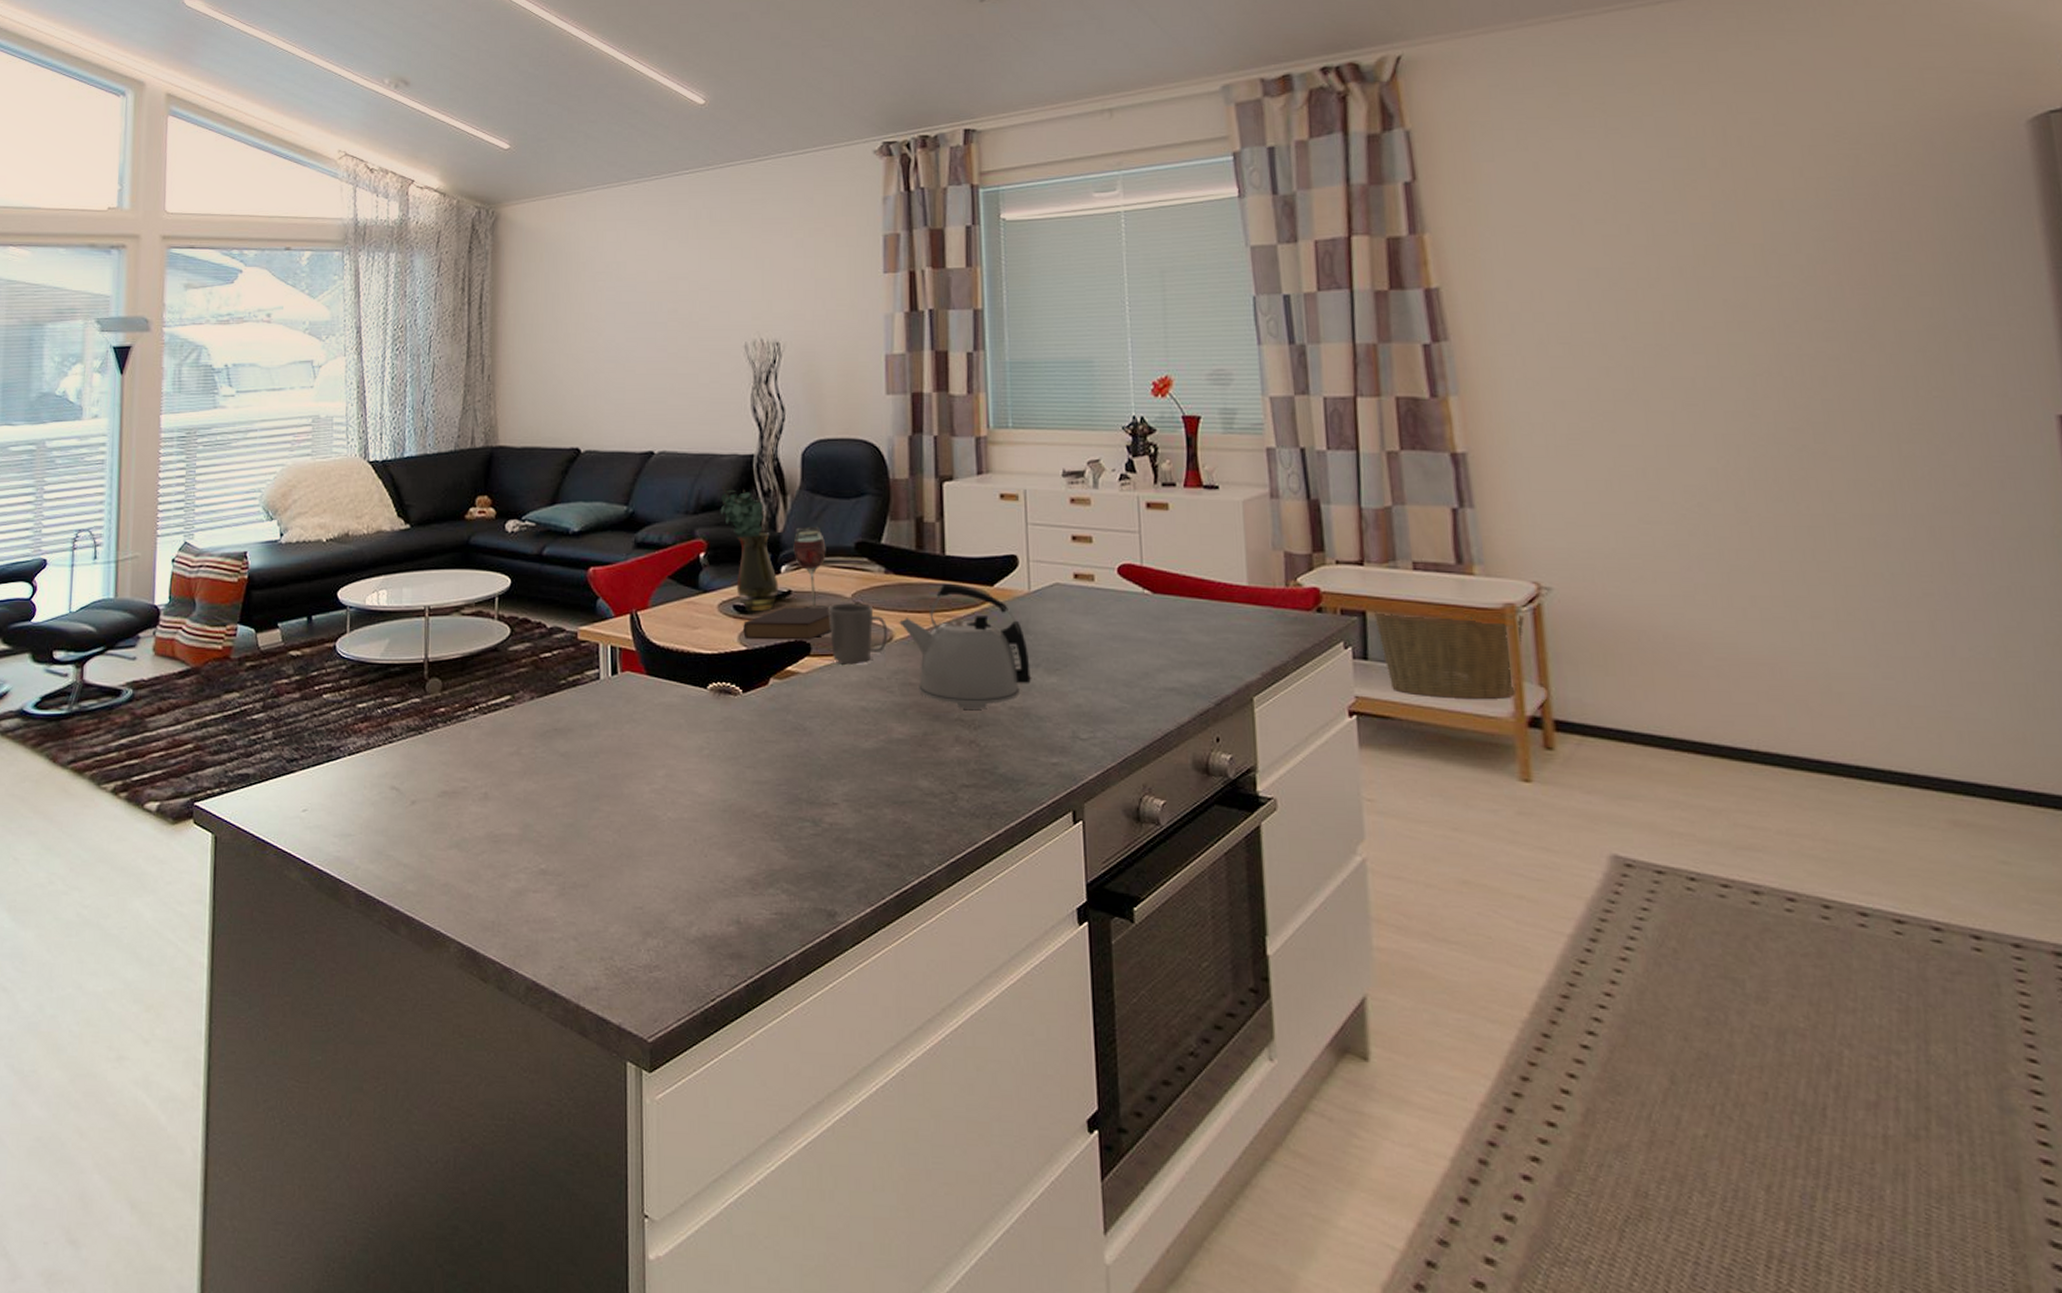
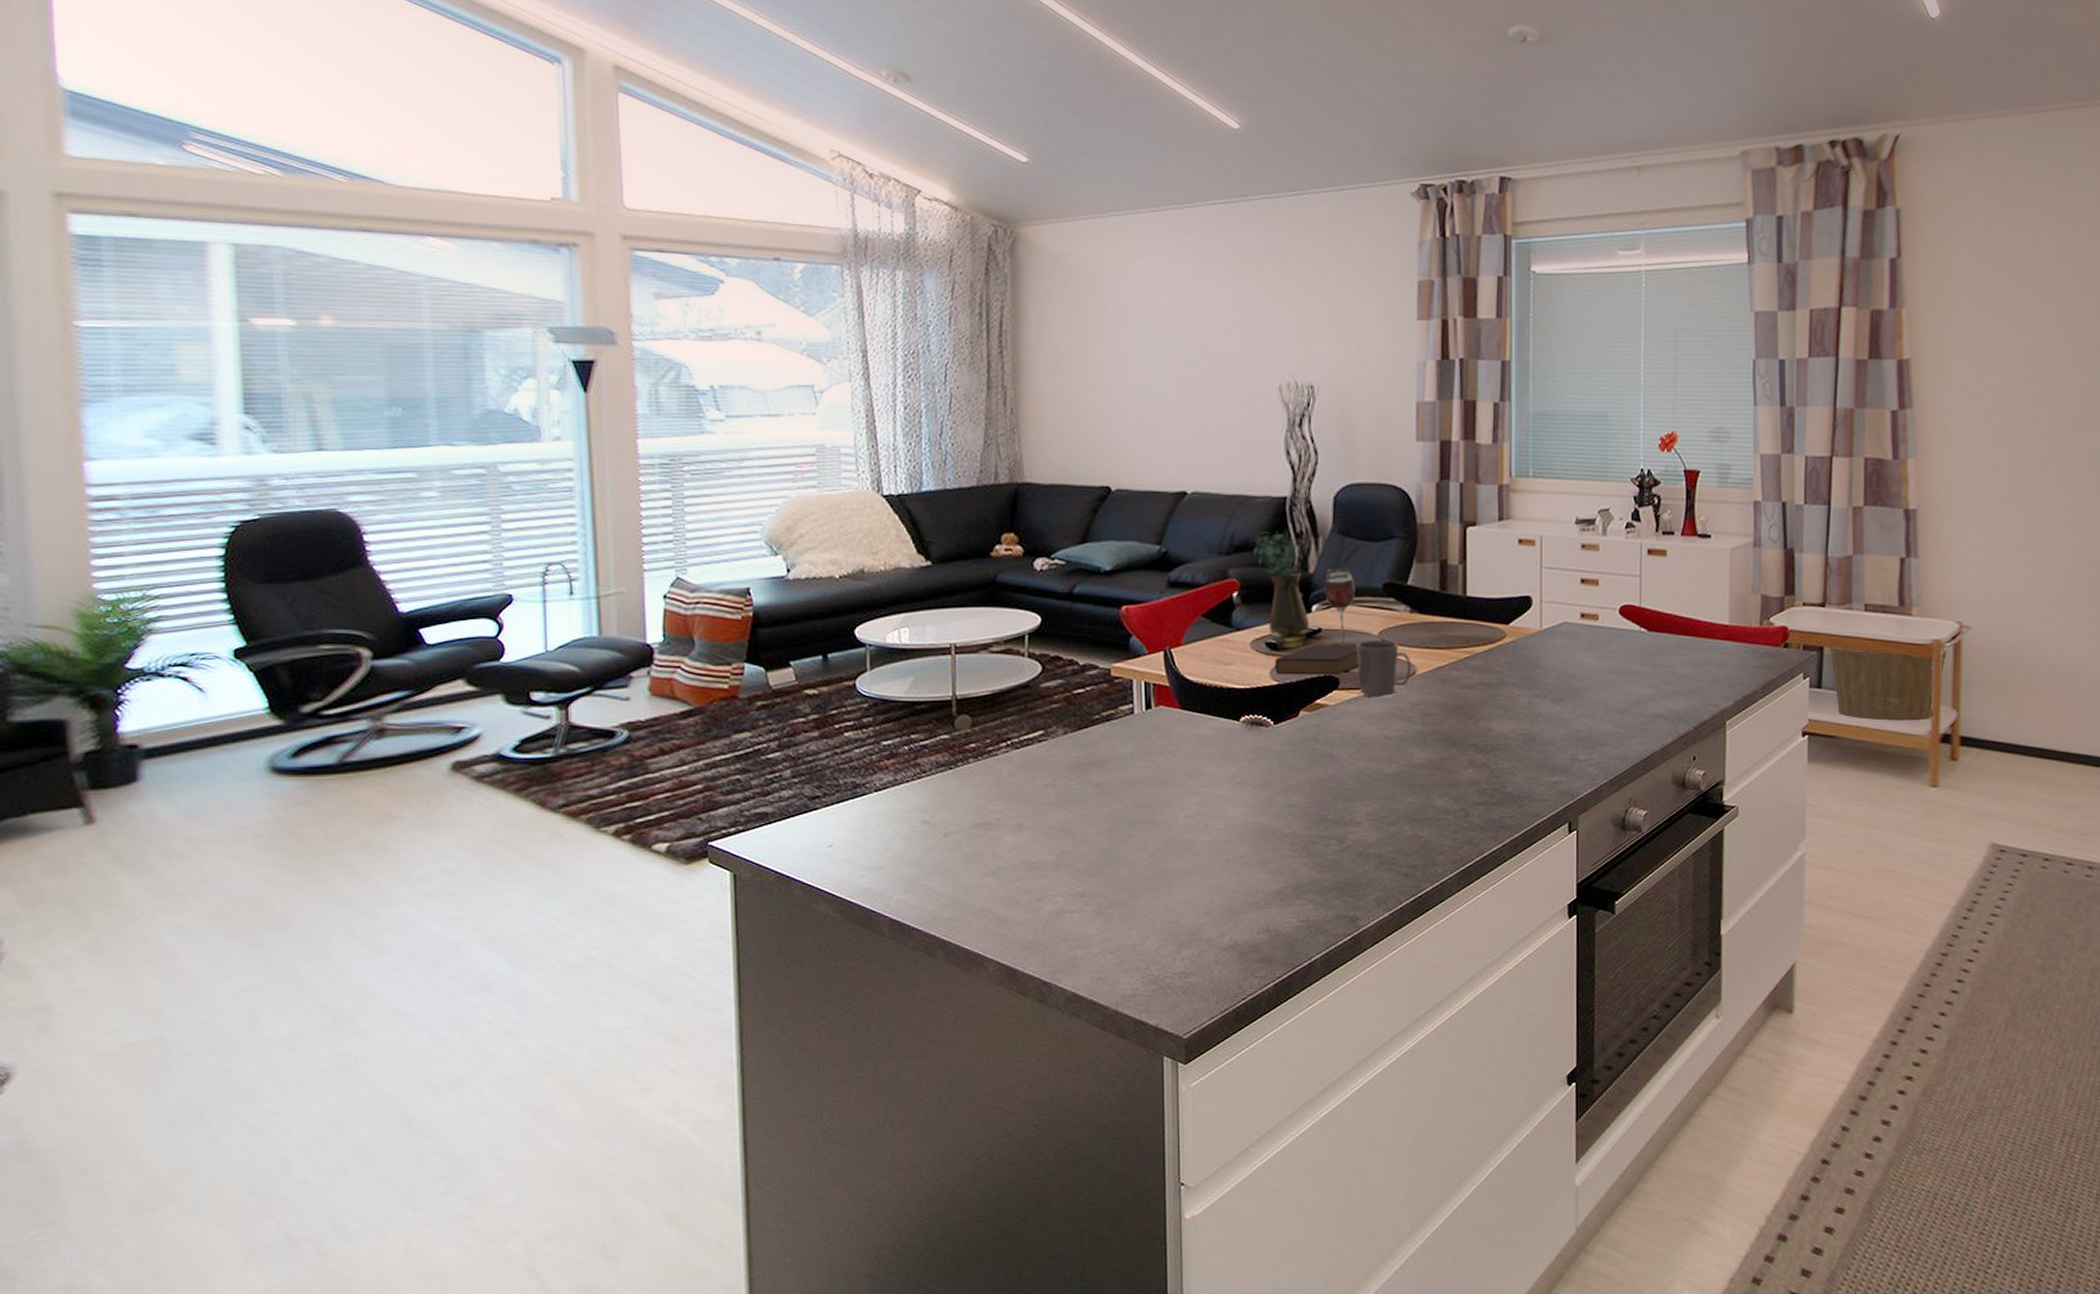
kettle: present [899,583,1032,709] -> none [1422,622,1539,736]

